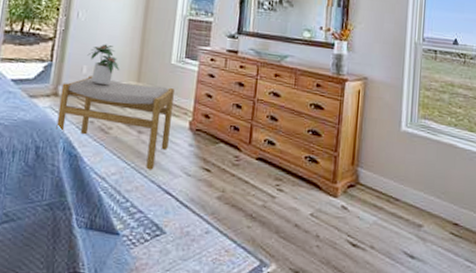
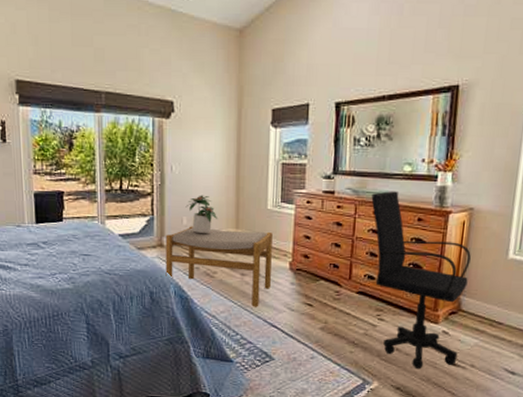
office chair: none [273,55,367,250] -> present [371,191,471,370]

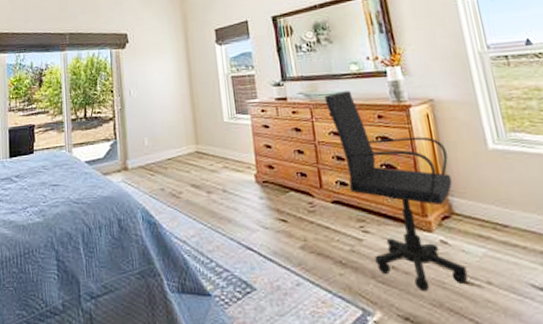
footstool: present [166,226,273,307] -> none [129,145,239,228]
potted plant: present [185,195,218,234] -> none [145,114,178,154]

